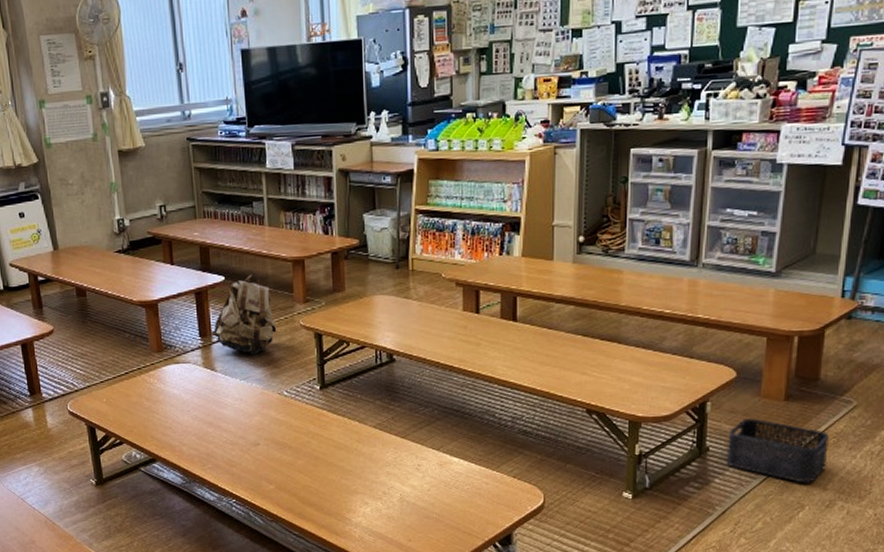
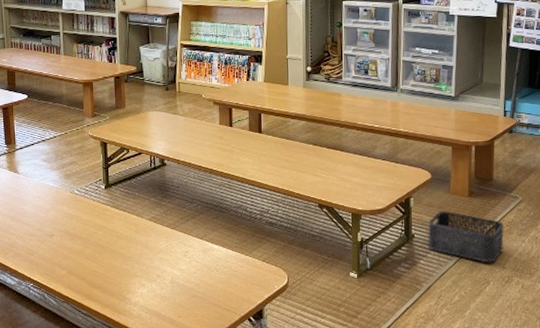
backpack: present [211,273,277,355] -> none [15,92,70,159]

